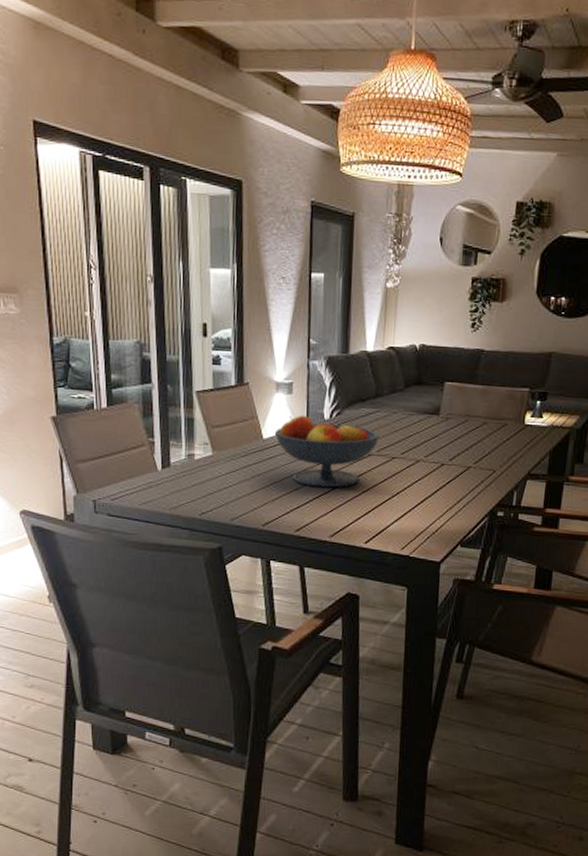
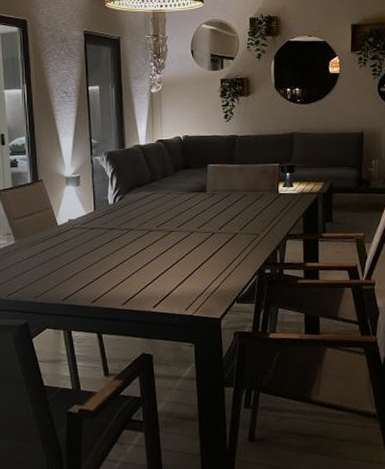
fruit bowl: present [274,415,380,488] -> none [67,202,157,263]

